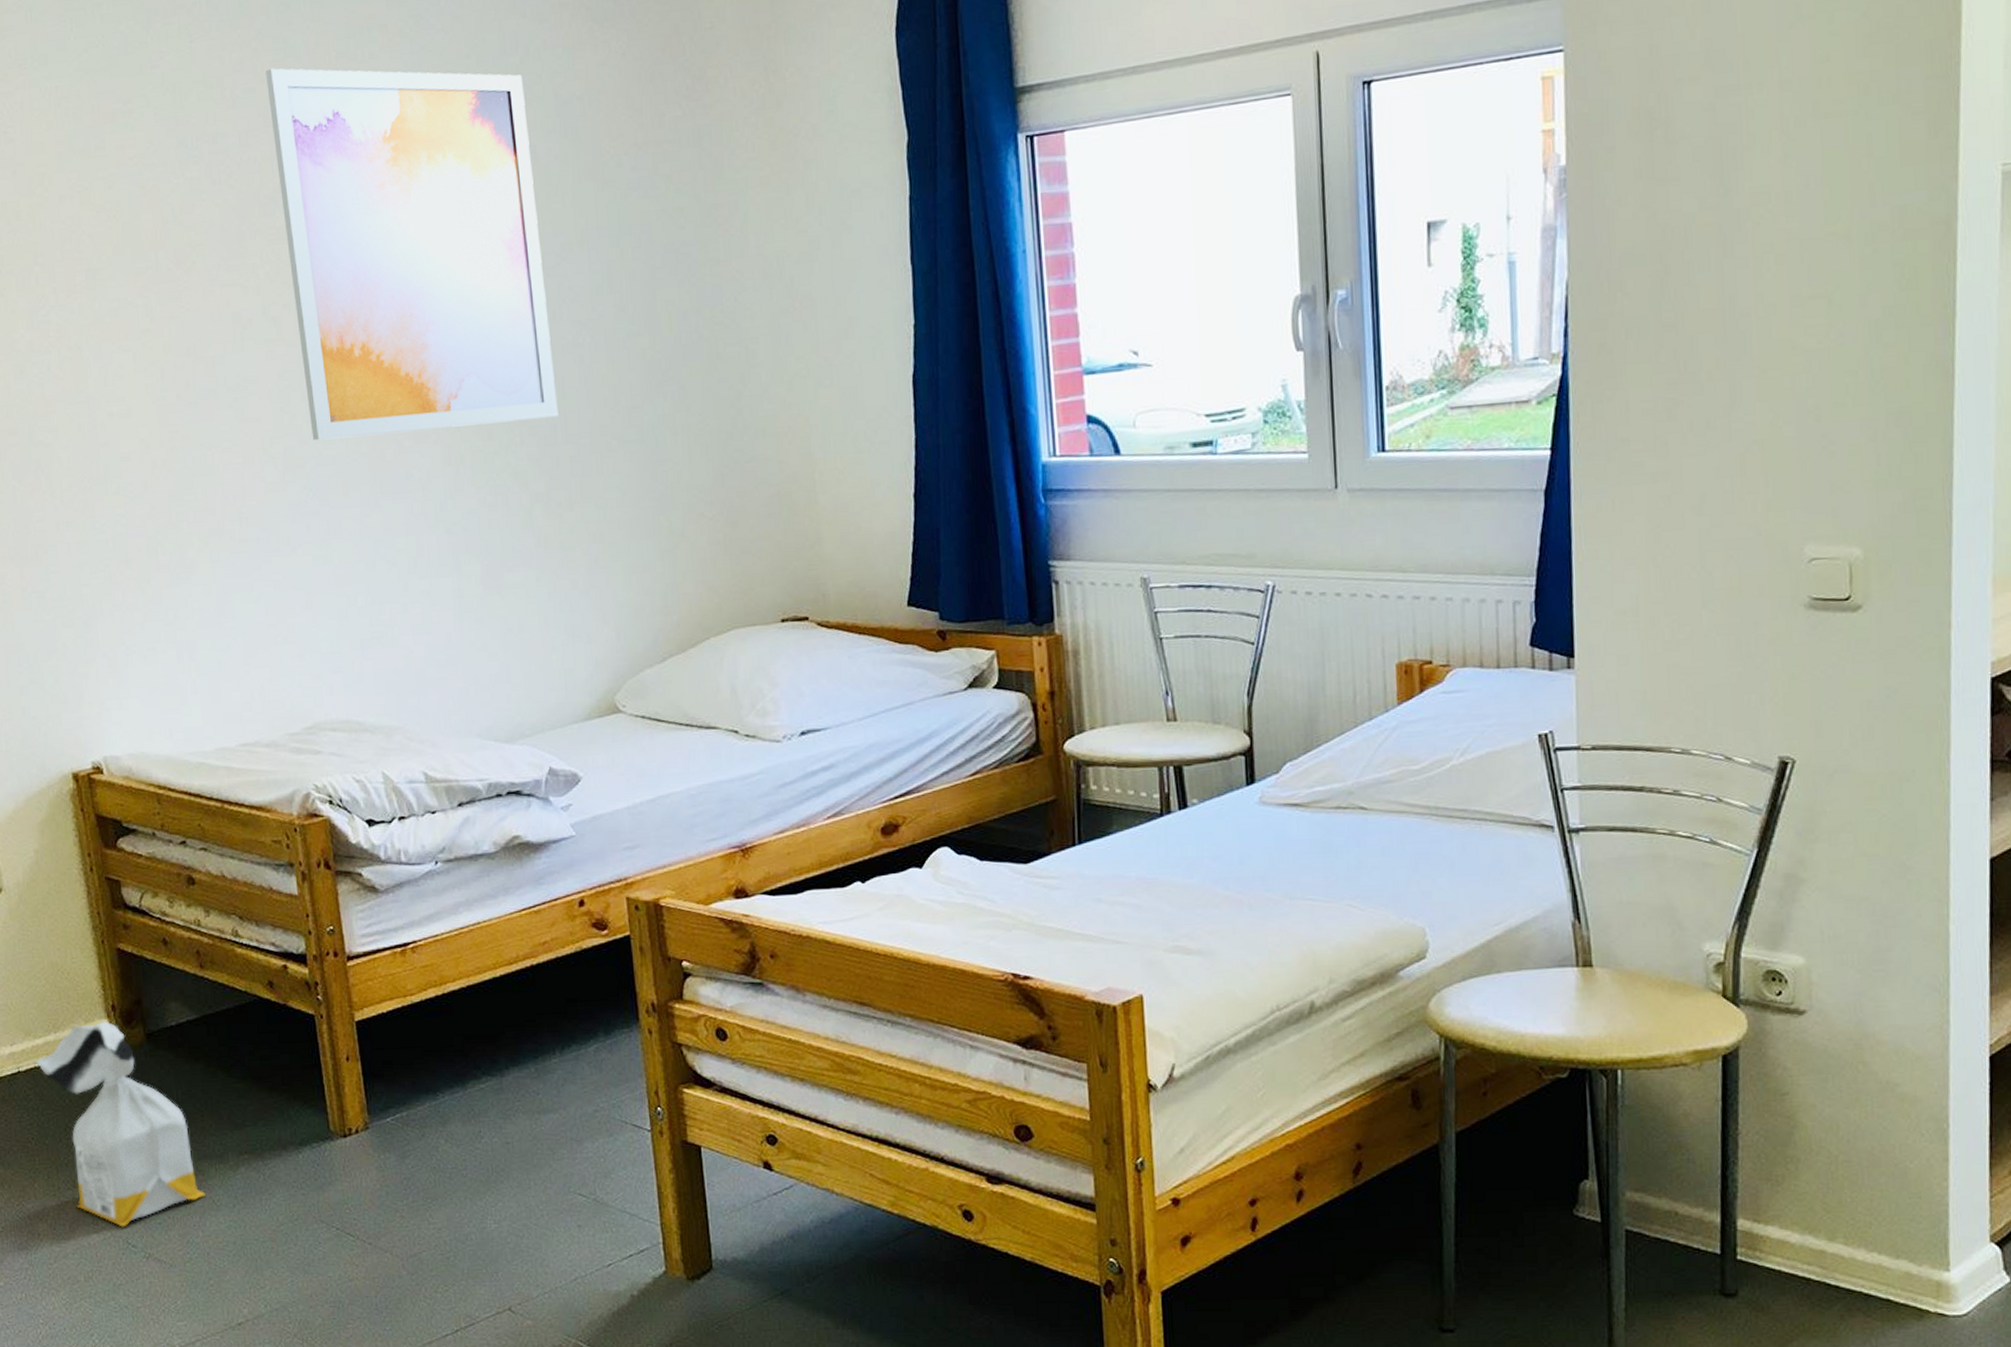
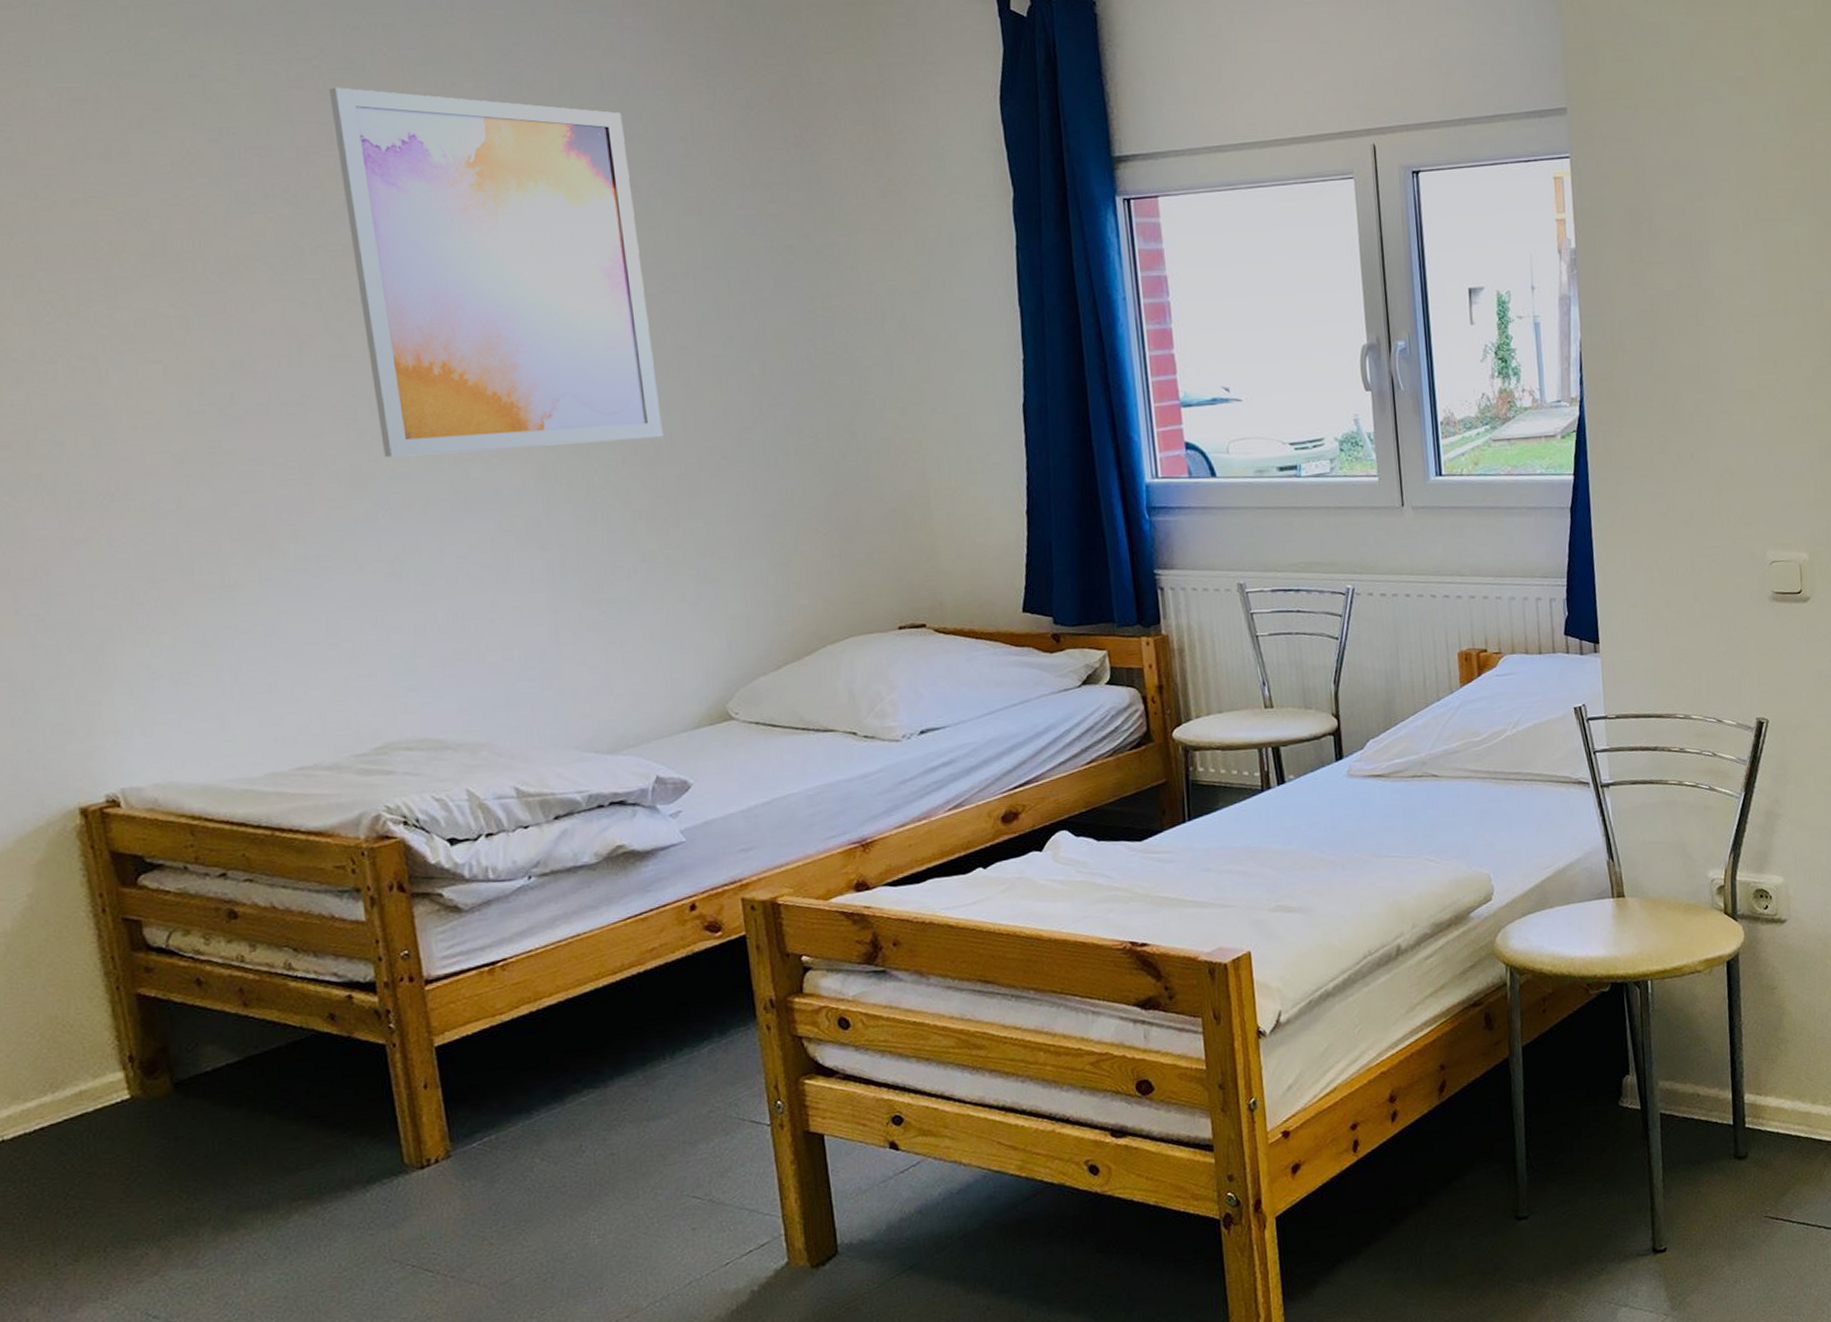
bag: present [36,1021,205,1227] -> none [27,1073,249,1298]

